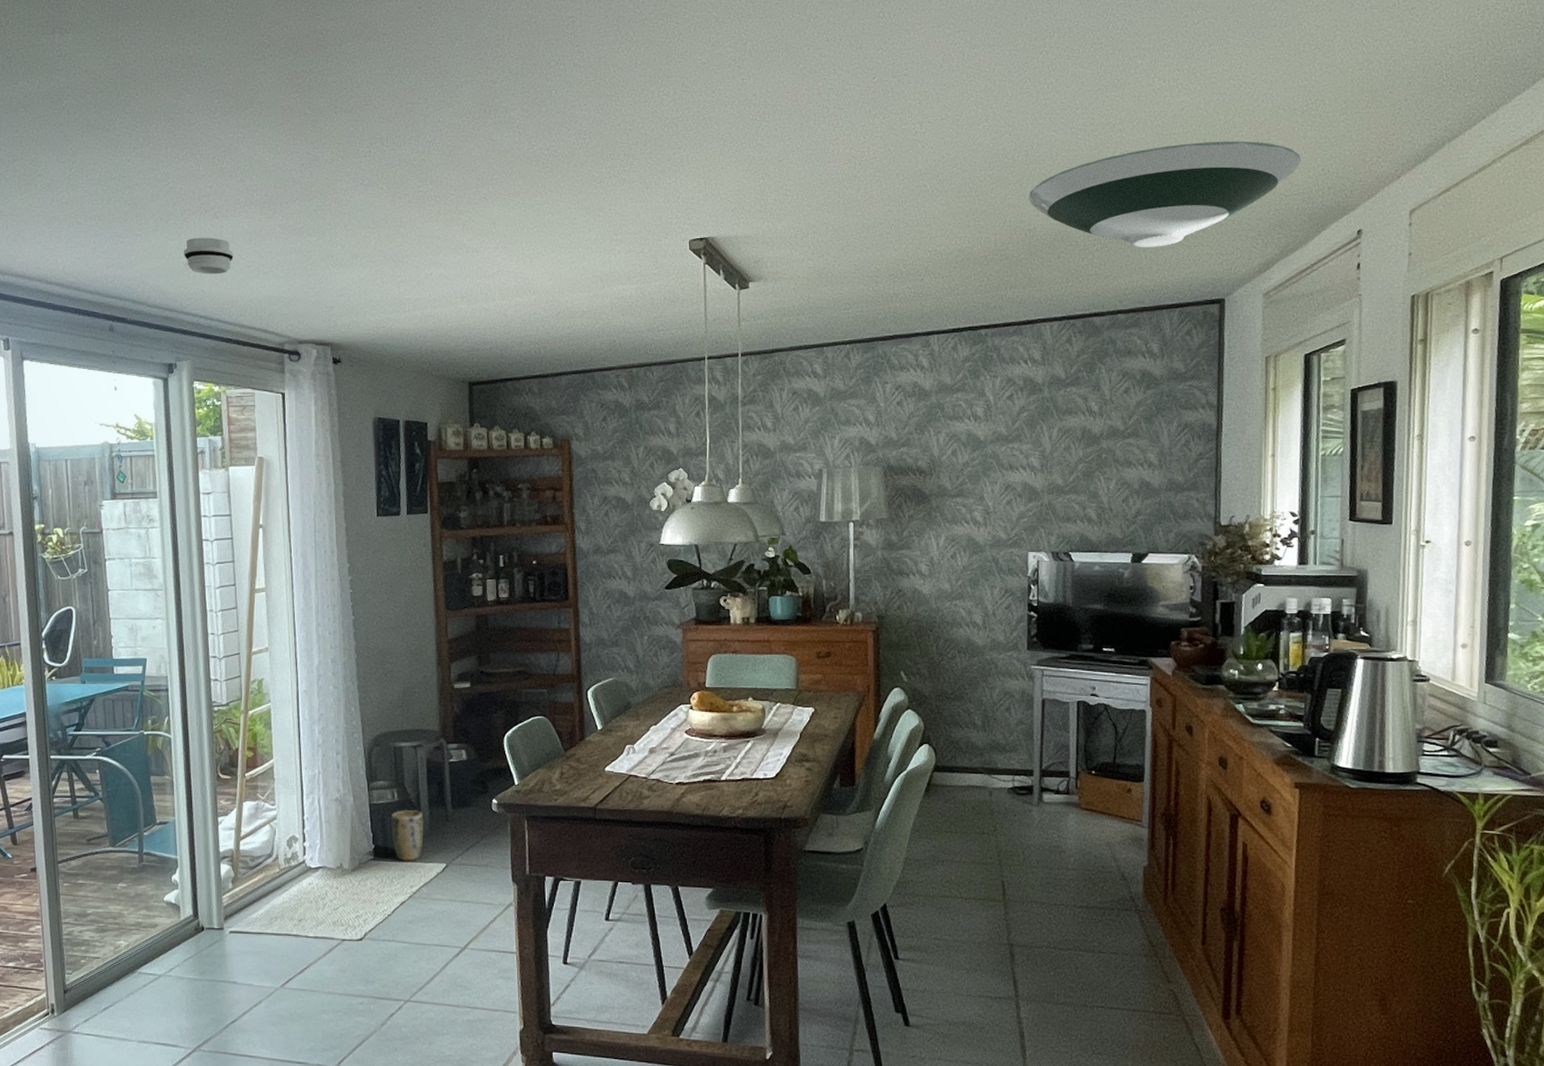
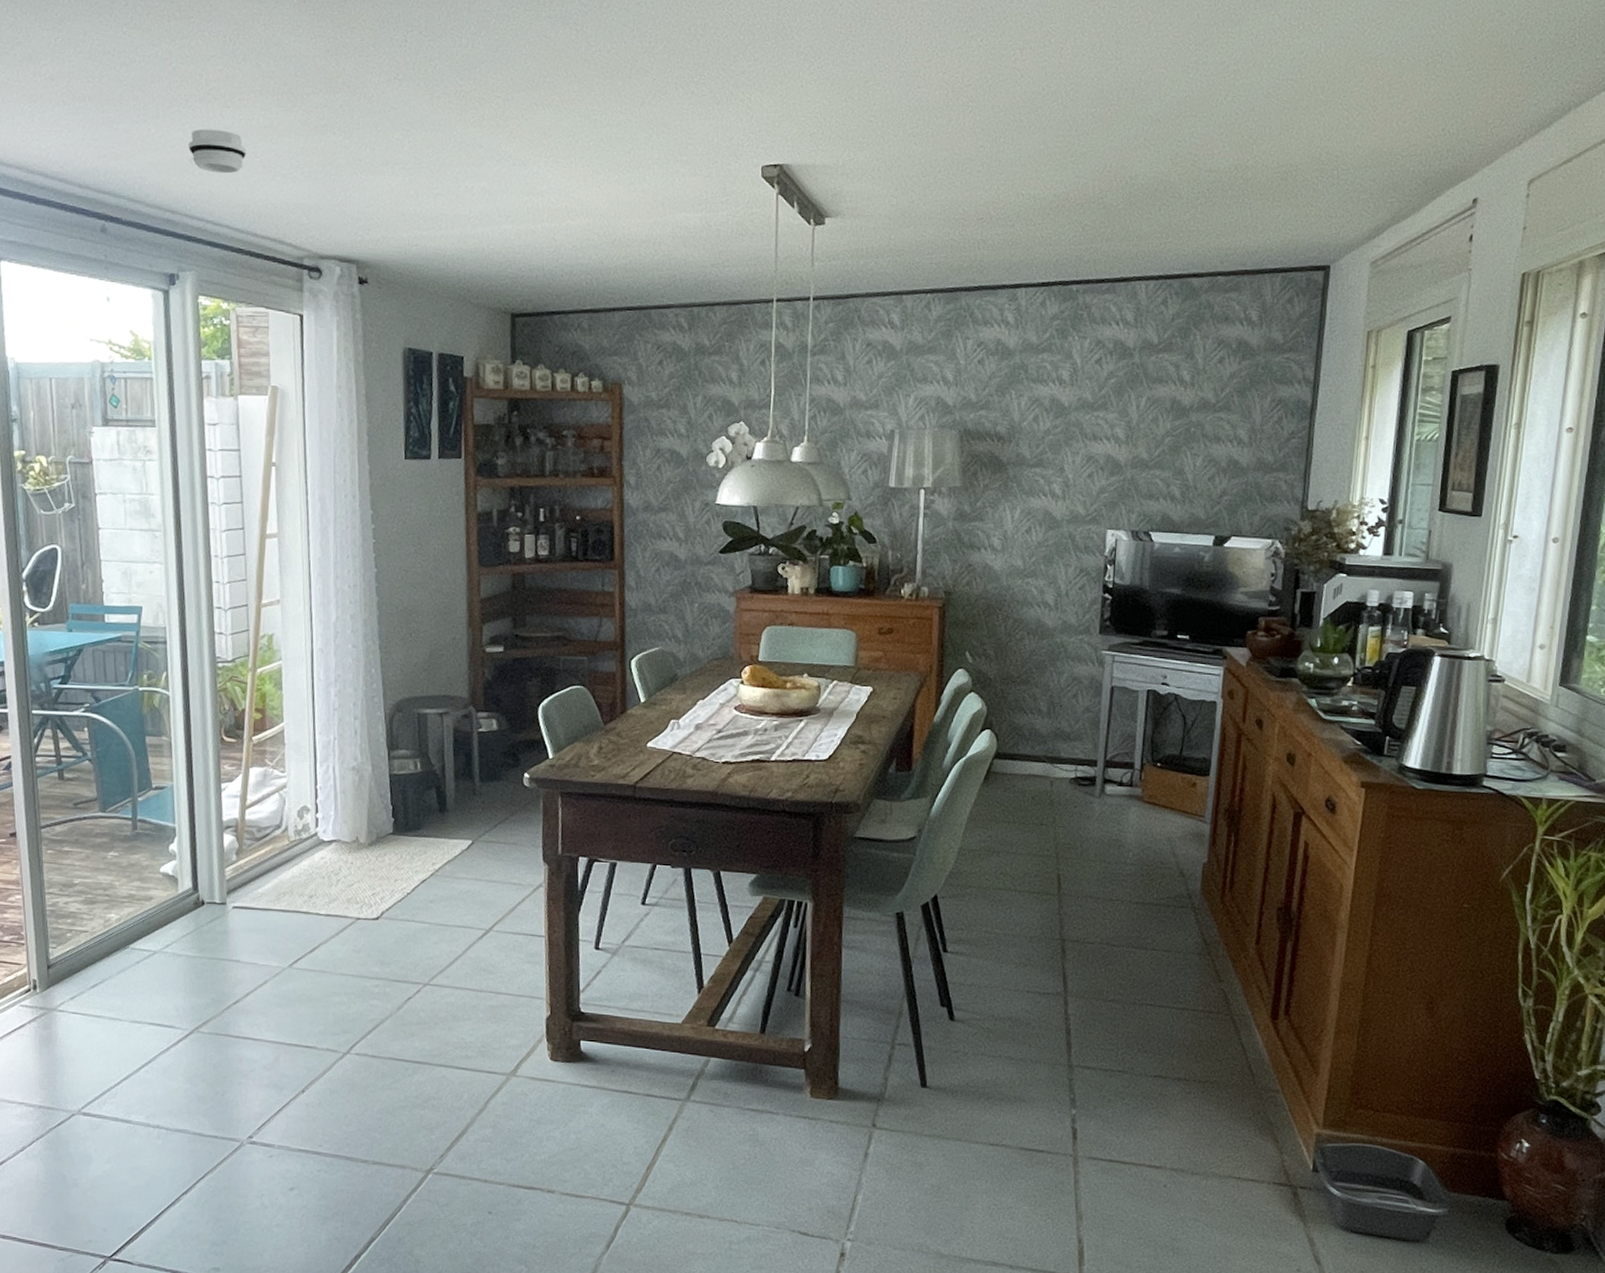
plant pot: present [391,810,424,861] -> none [413,782,449,837]
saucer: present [1028,141,1302,247] -> none [1132,90,1422,205]

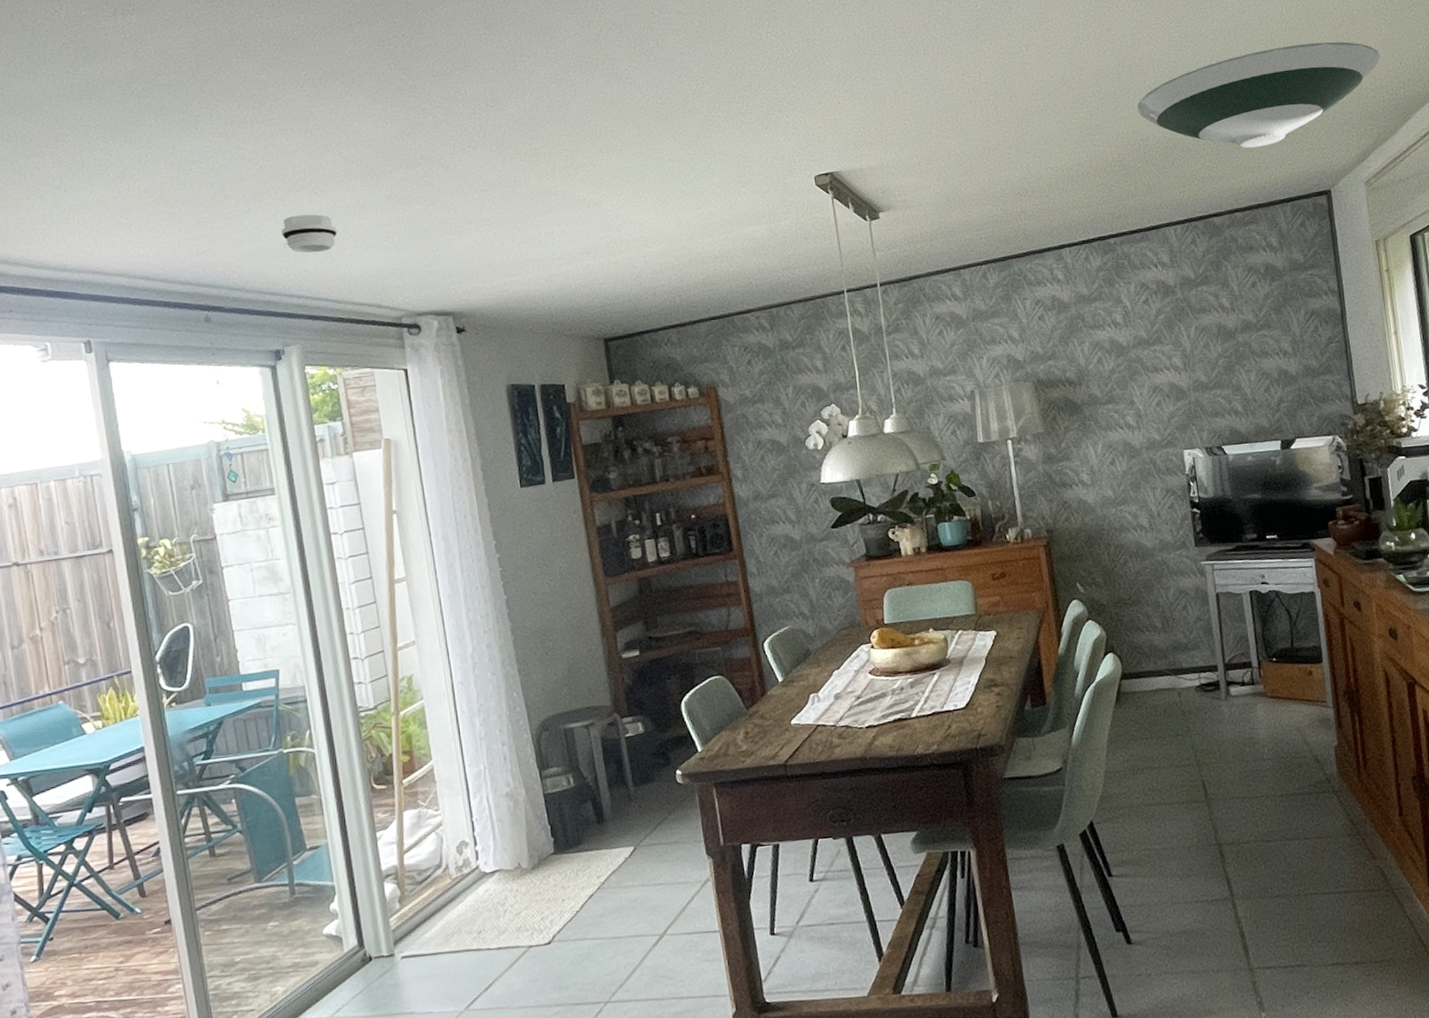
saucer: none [1132,90,1422,205] -> present [1137,41,1381,148]

